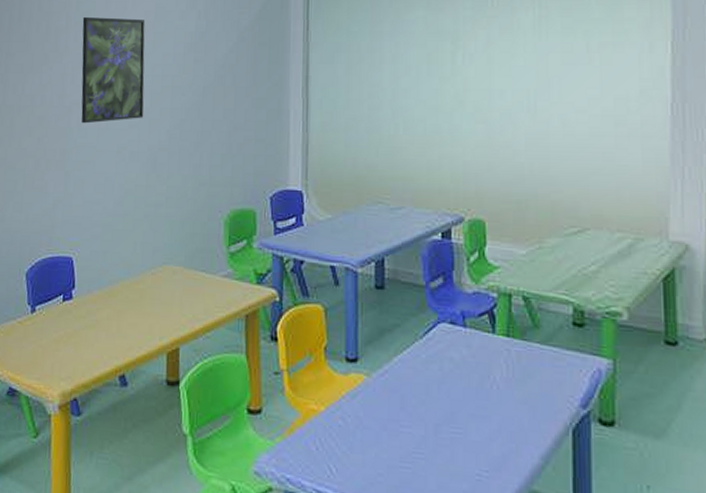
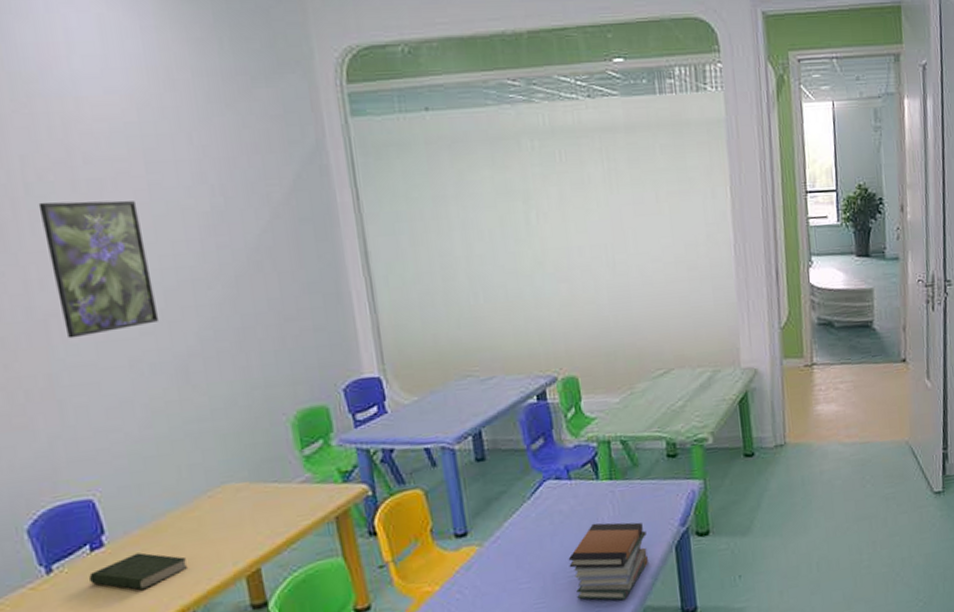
book: none [58,310,127,344] -> present [89,552,189,590]
book stack: none [453,380,541,476] -> present [568,522,648,601]

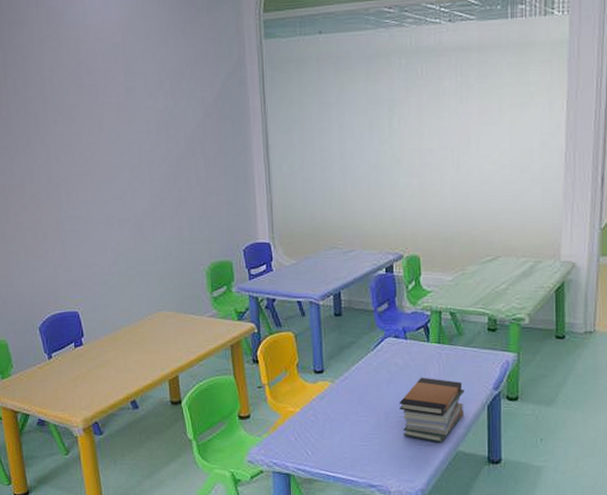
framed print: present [38,200,160,339] -> none [58,100,126,198]
book: present [89,552,189,590] -> none [73,353,133,379]

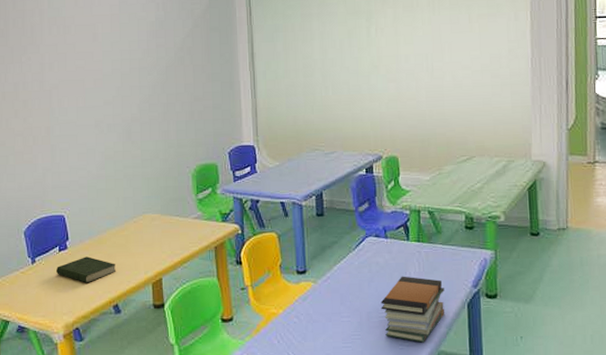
book: none [73,353,133,379] -> present [56,256,117,283]

